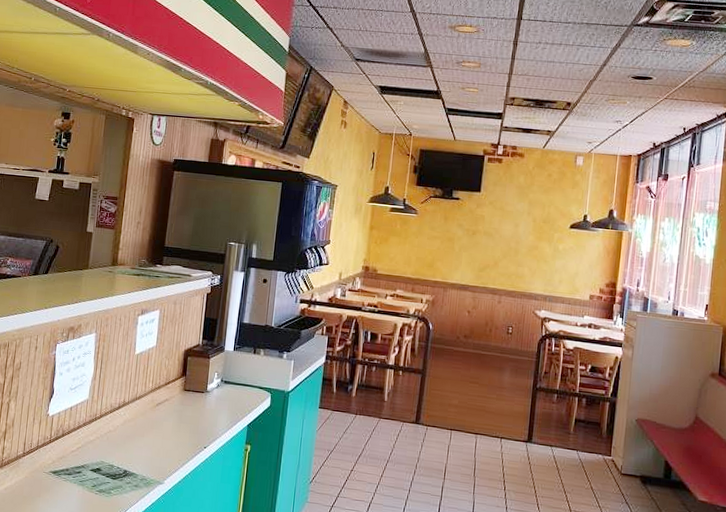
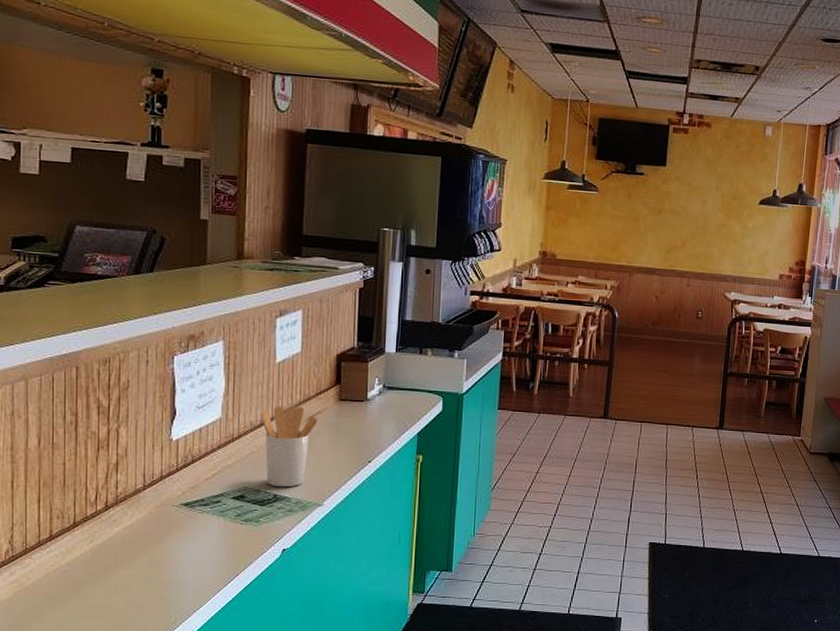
utensil holder: none [119,392,165,465] -> present [260,406,318,488]

